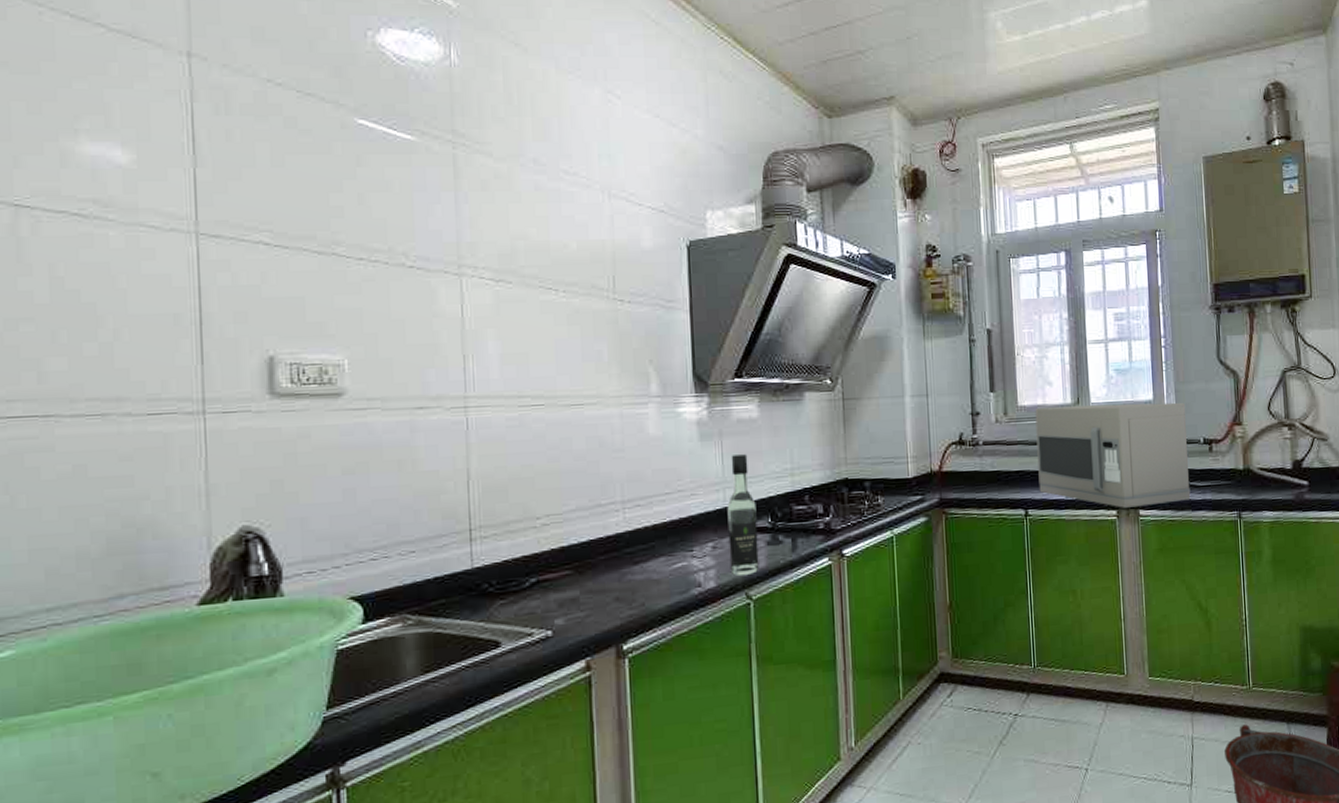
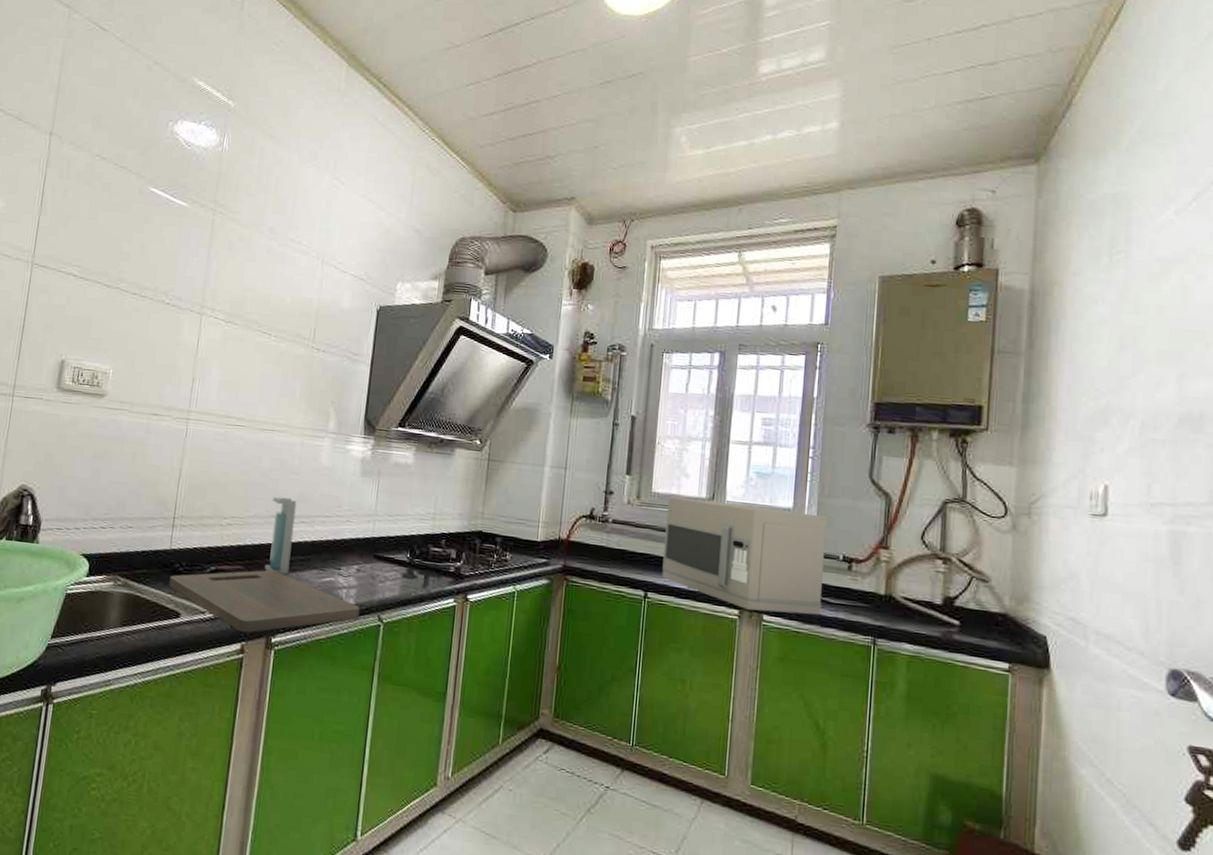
cutting board: none [478,567,724,648] -> present [168,570,360,634]
soap dispenser: none [596,480,630,571] -> present [265,496,297,575]
bottle: present [727,454,759,576] -> none [368,493,399,601]

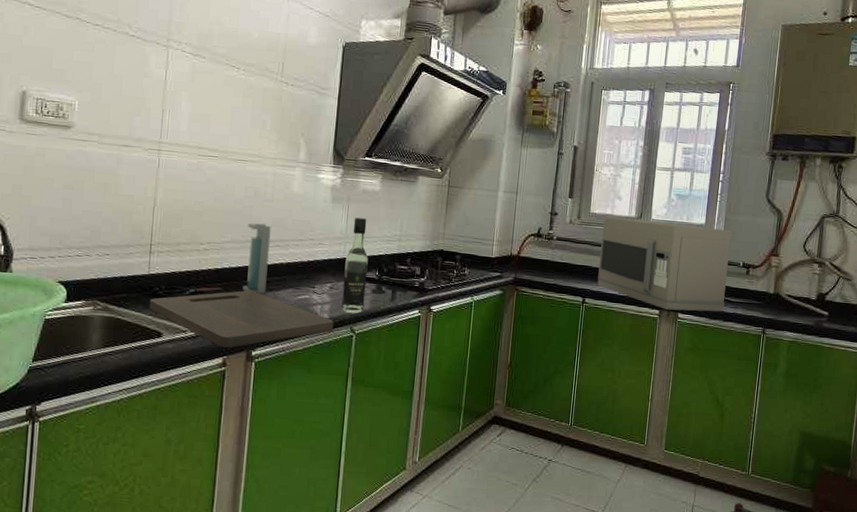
bottle: none [368,493,399,601] -> present [341,218,369,314]

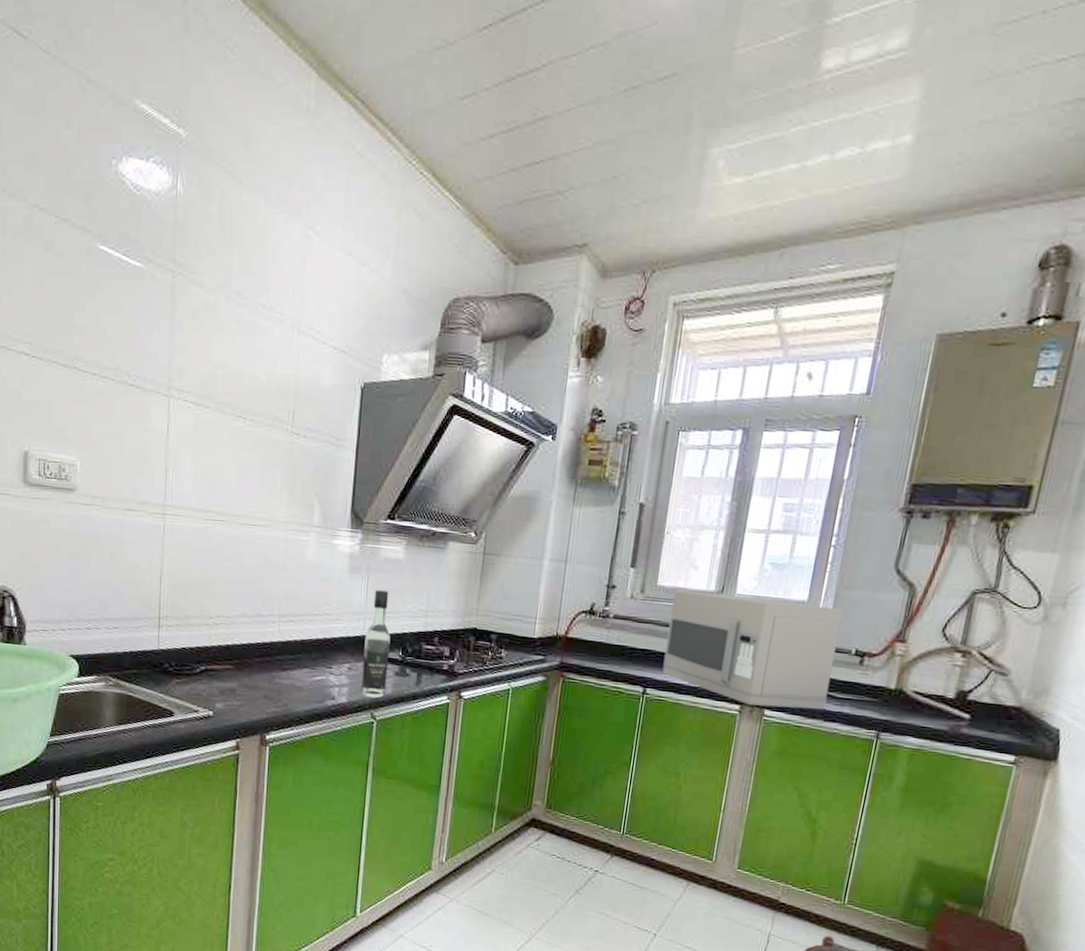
cutting board: present [149,290,334,348] -> none [160,669,353,731]
soap dispenser: present [243,223,271,295] -> none [255,595,284,675]

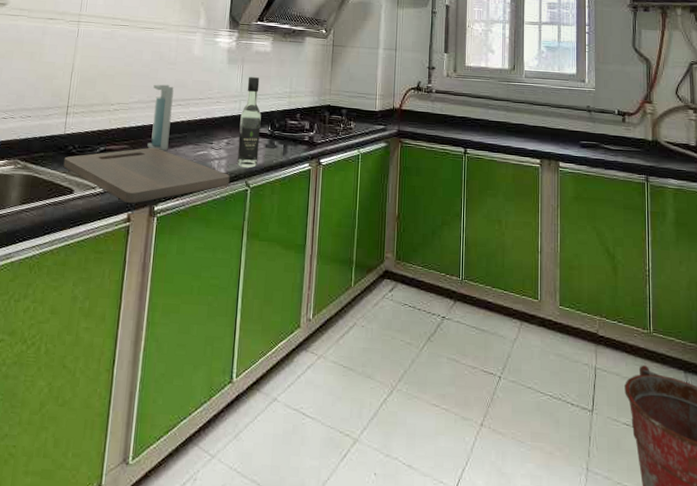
cutting board: none [160,669,353,731] -> present [63,147,230,204]
soap dispenser: none [255,595,284,675] -> present [147,84,174,151]
microwave: present [662,590,844,710] -> none [477,69,605,160]

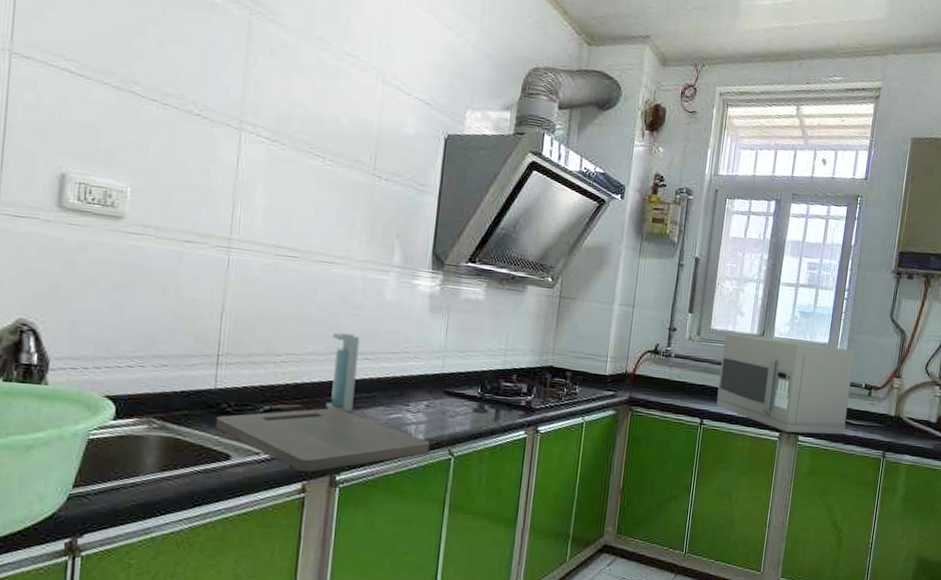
bottle: present [237,77,262,168] -> none [438,329,470,435]
microwave: none [477,69,605,160] -> present [716,333,856,435]

